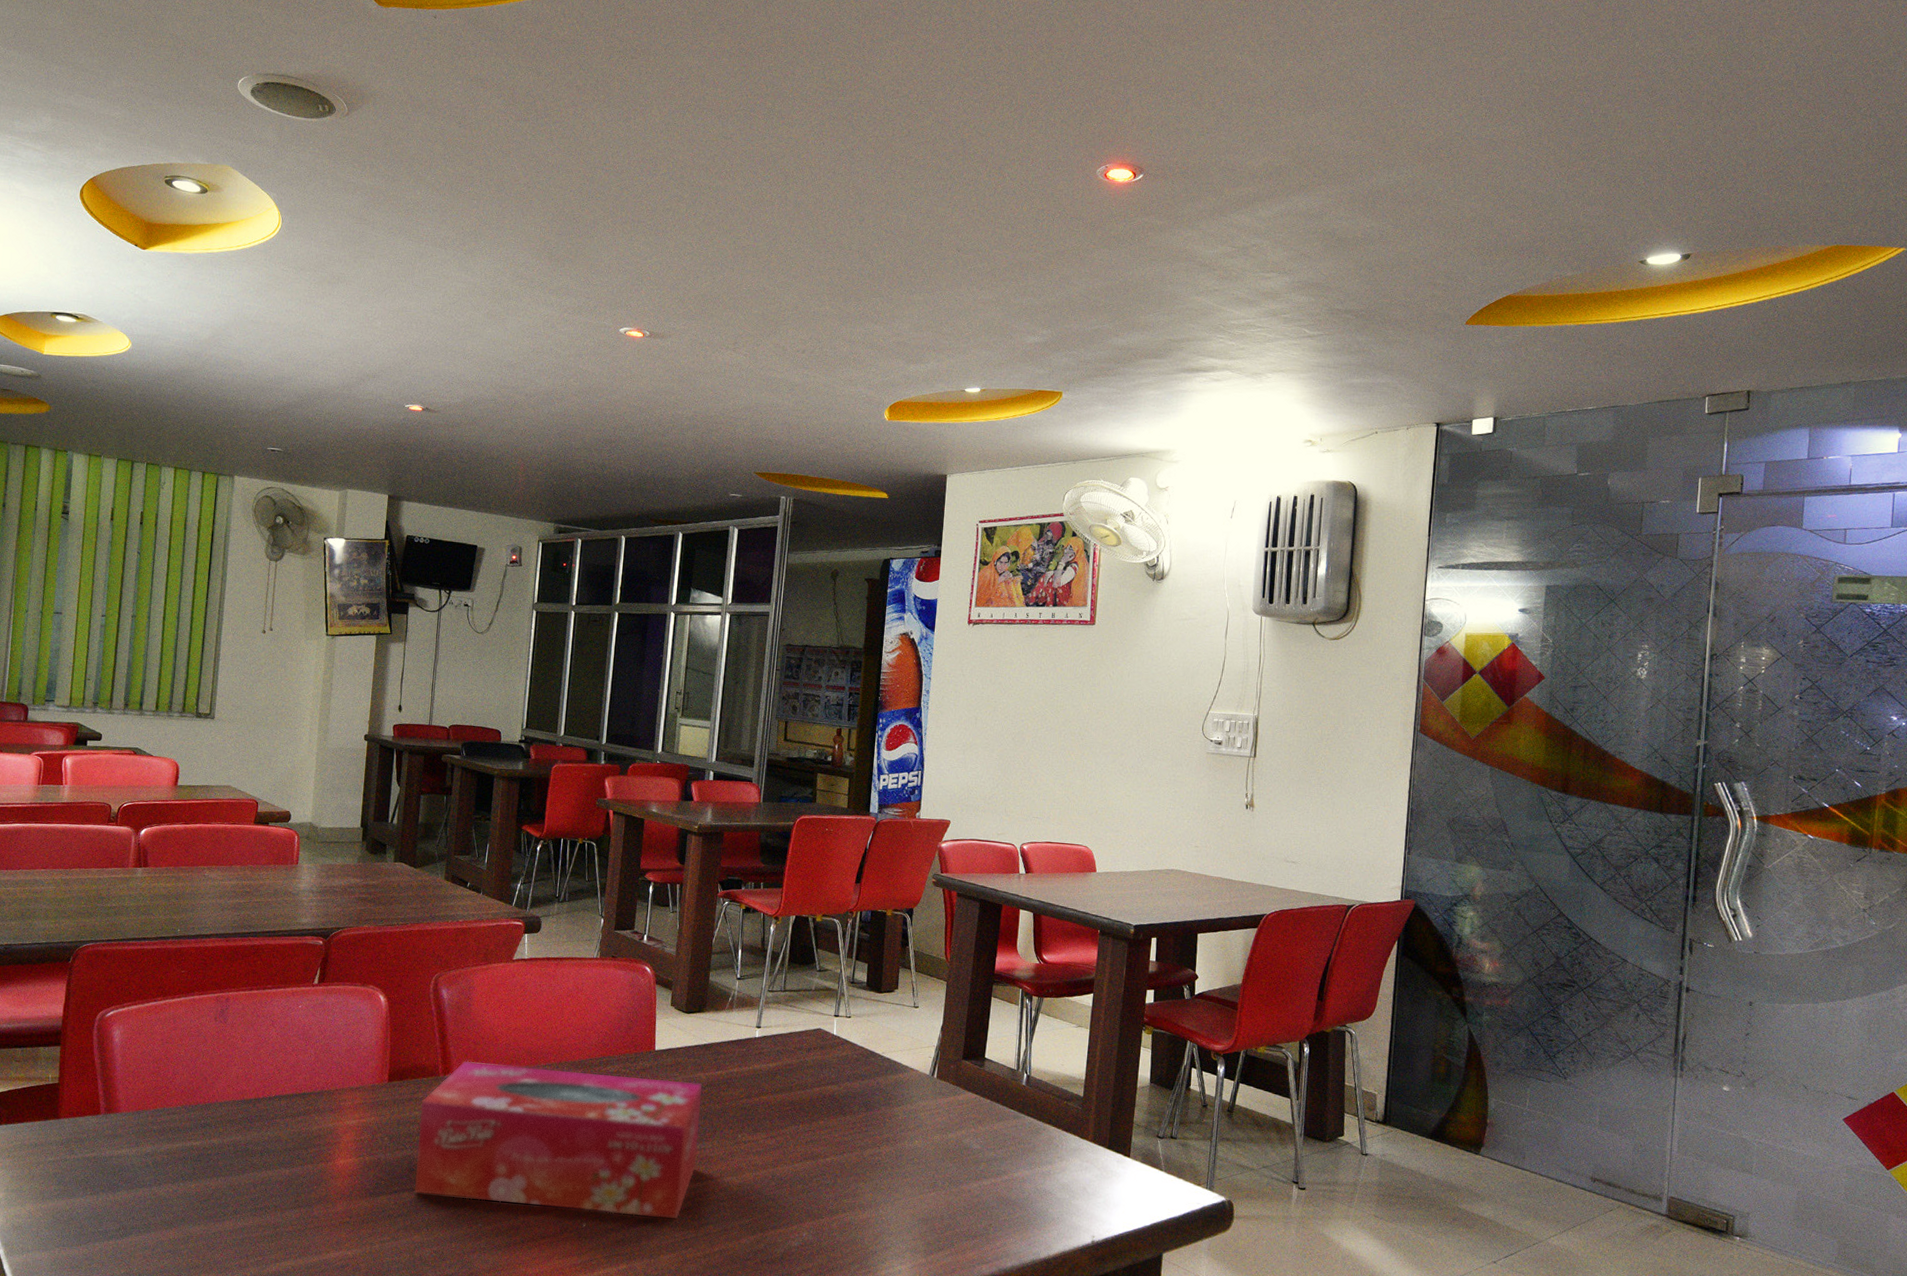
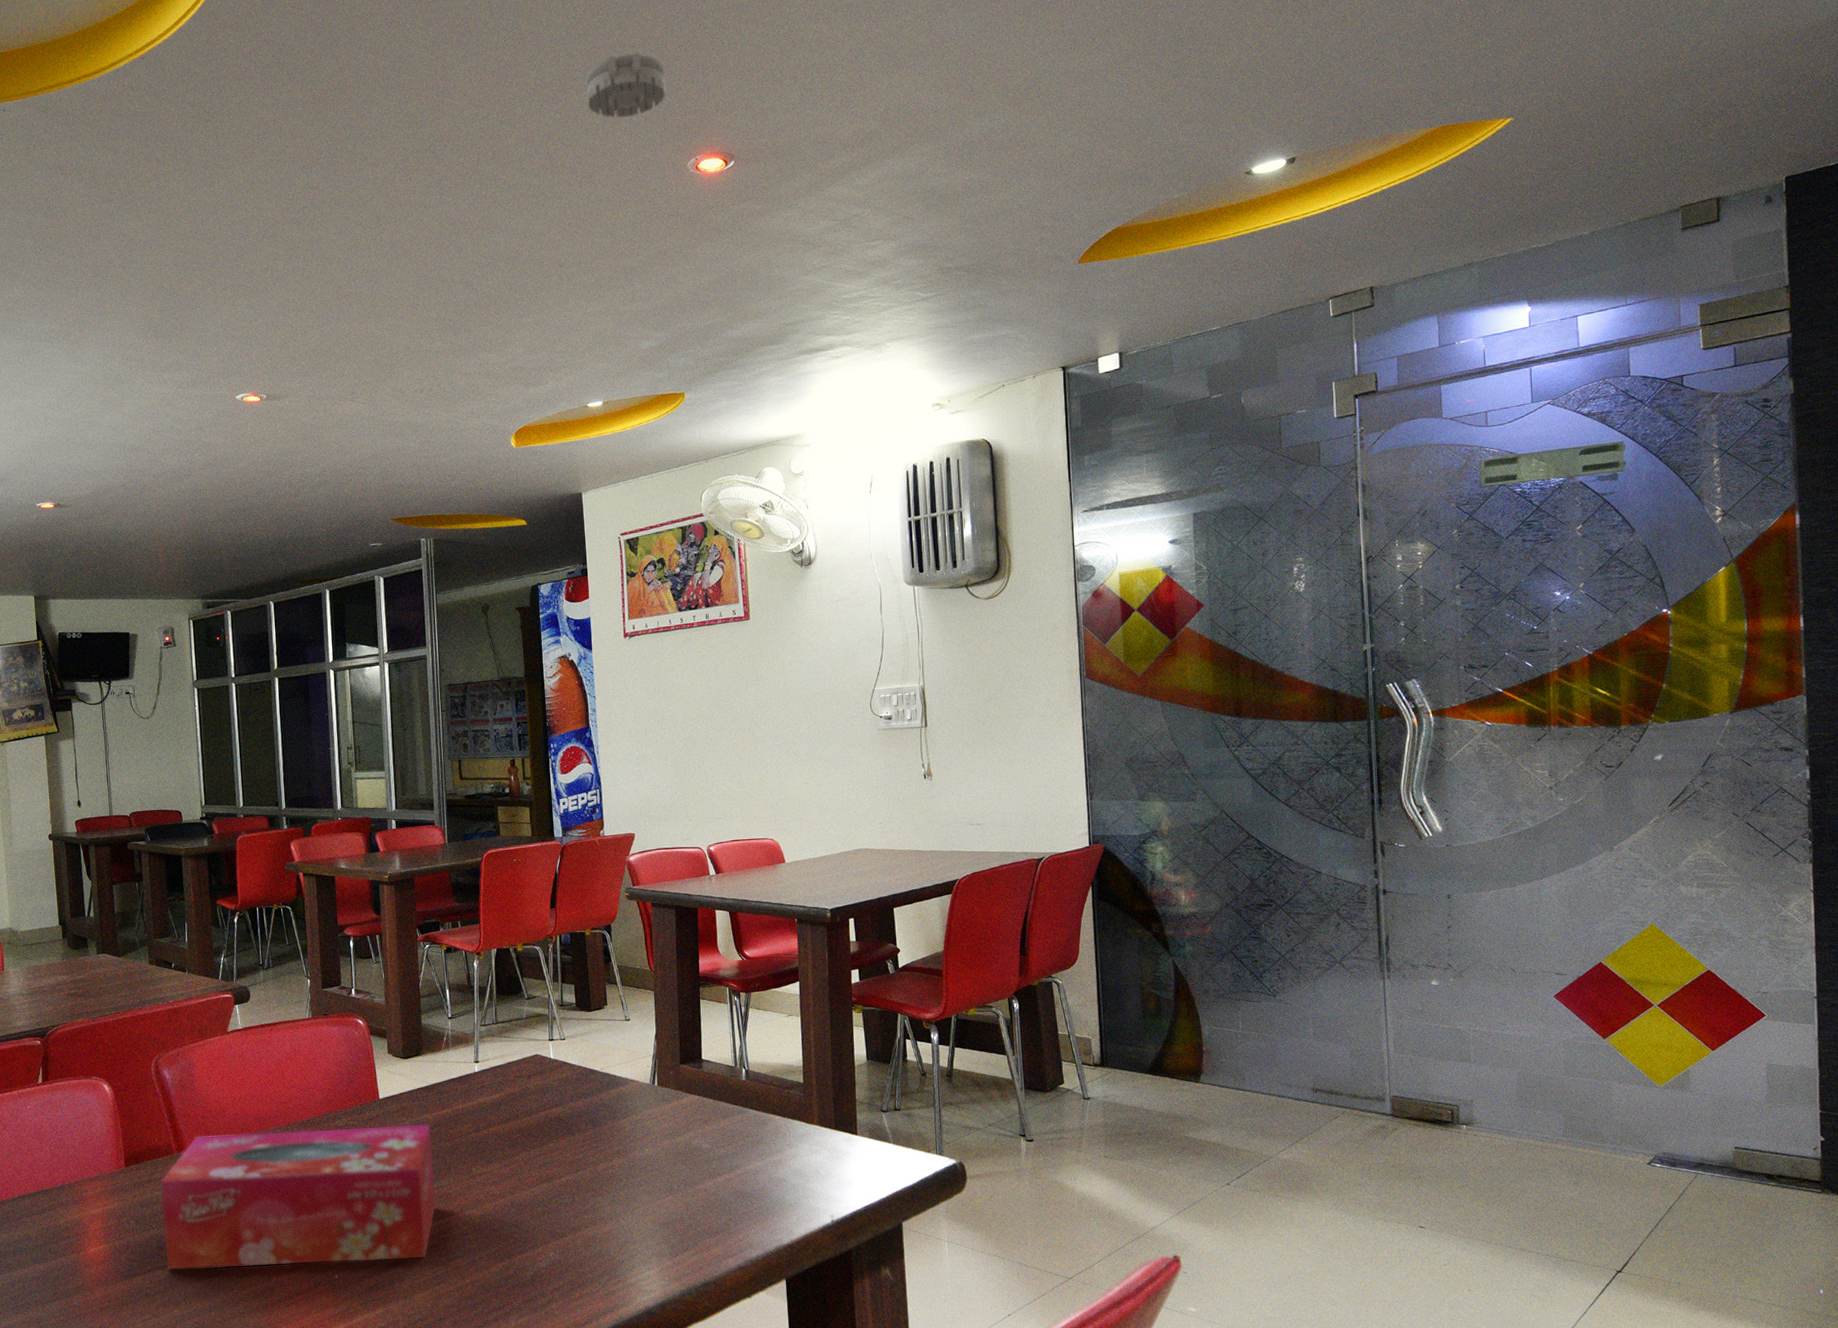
smoke detector: none [1007,55,1088,117] -> present [585,52,666,118]

